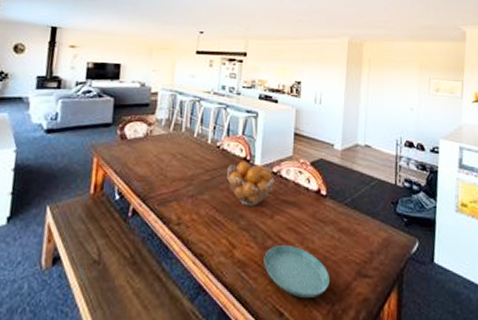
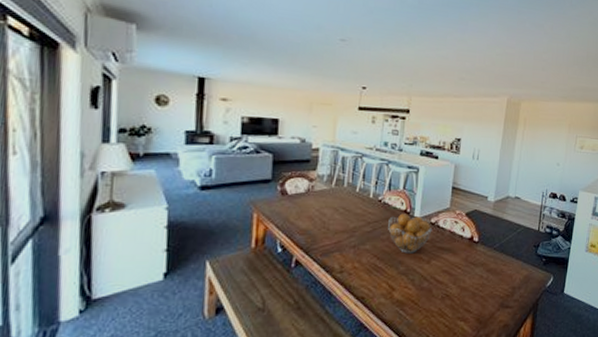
saucer: present [264,245,330,298] -> none [420,286,477,328]

